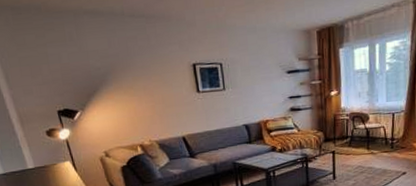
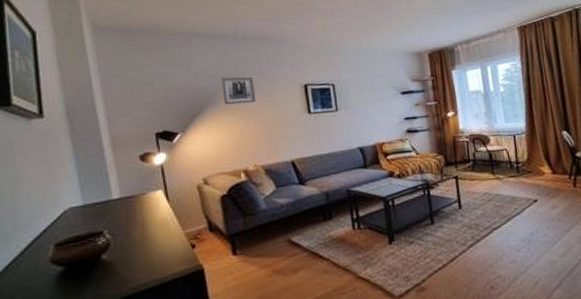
wall art: none [113,55,147,84] -> present [222,76,256,105]

